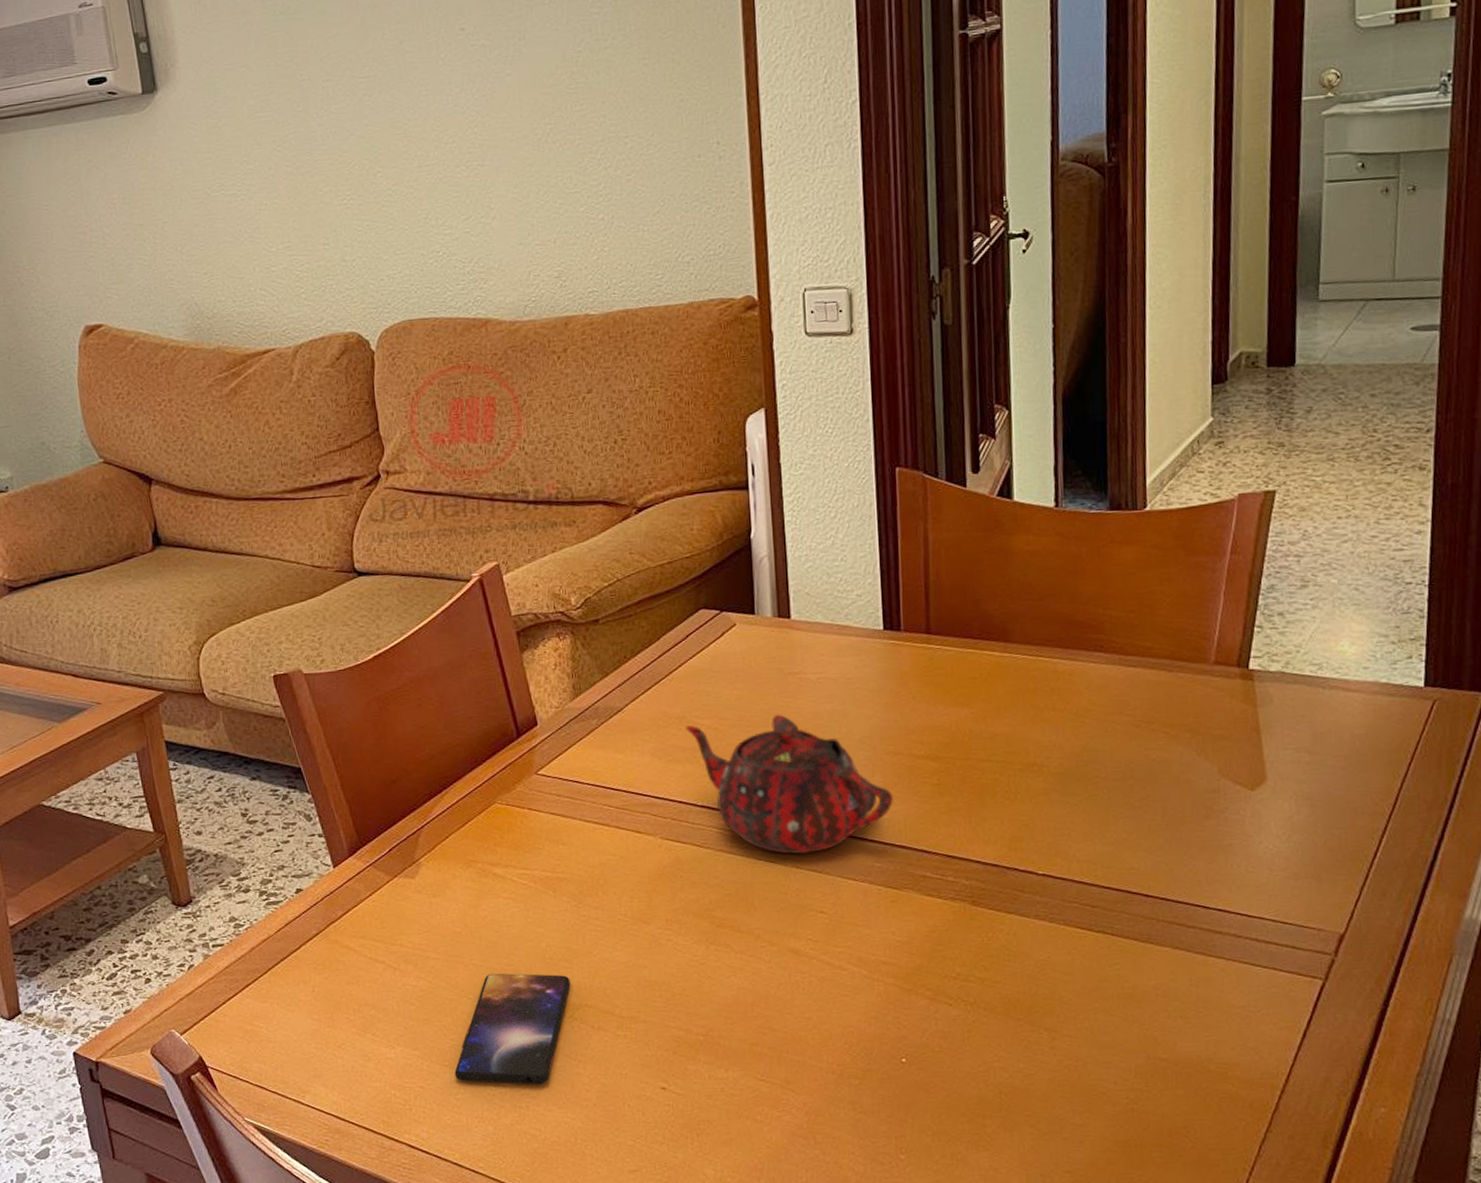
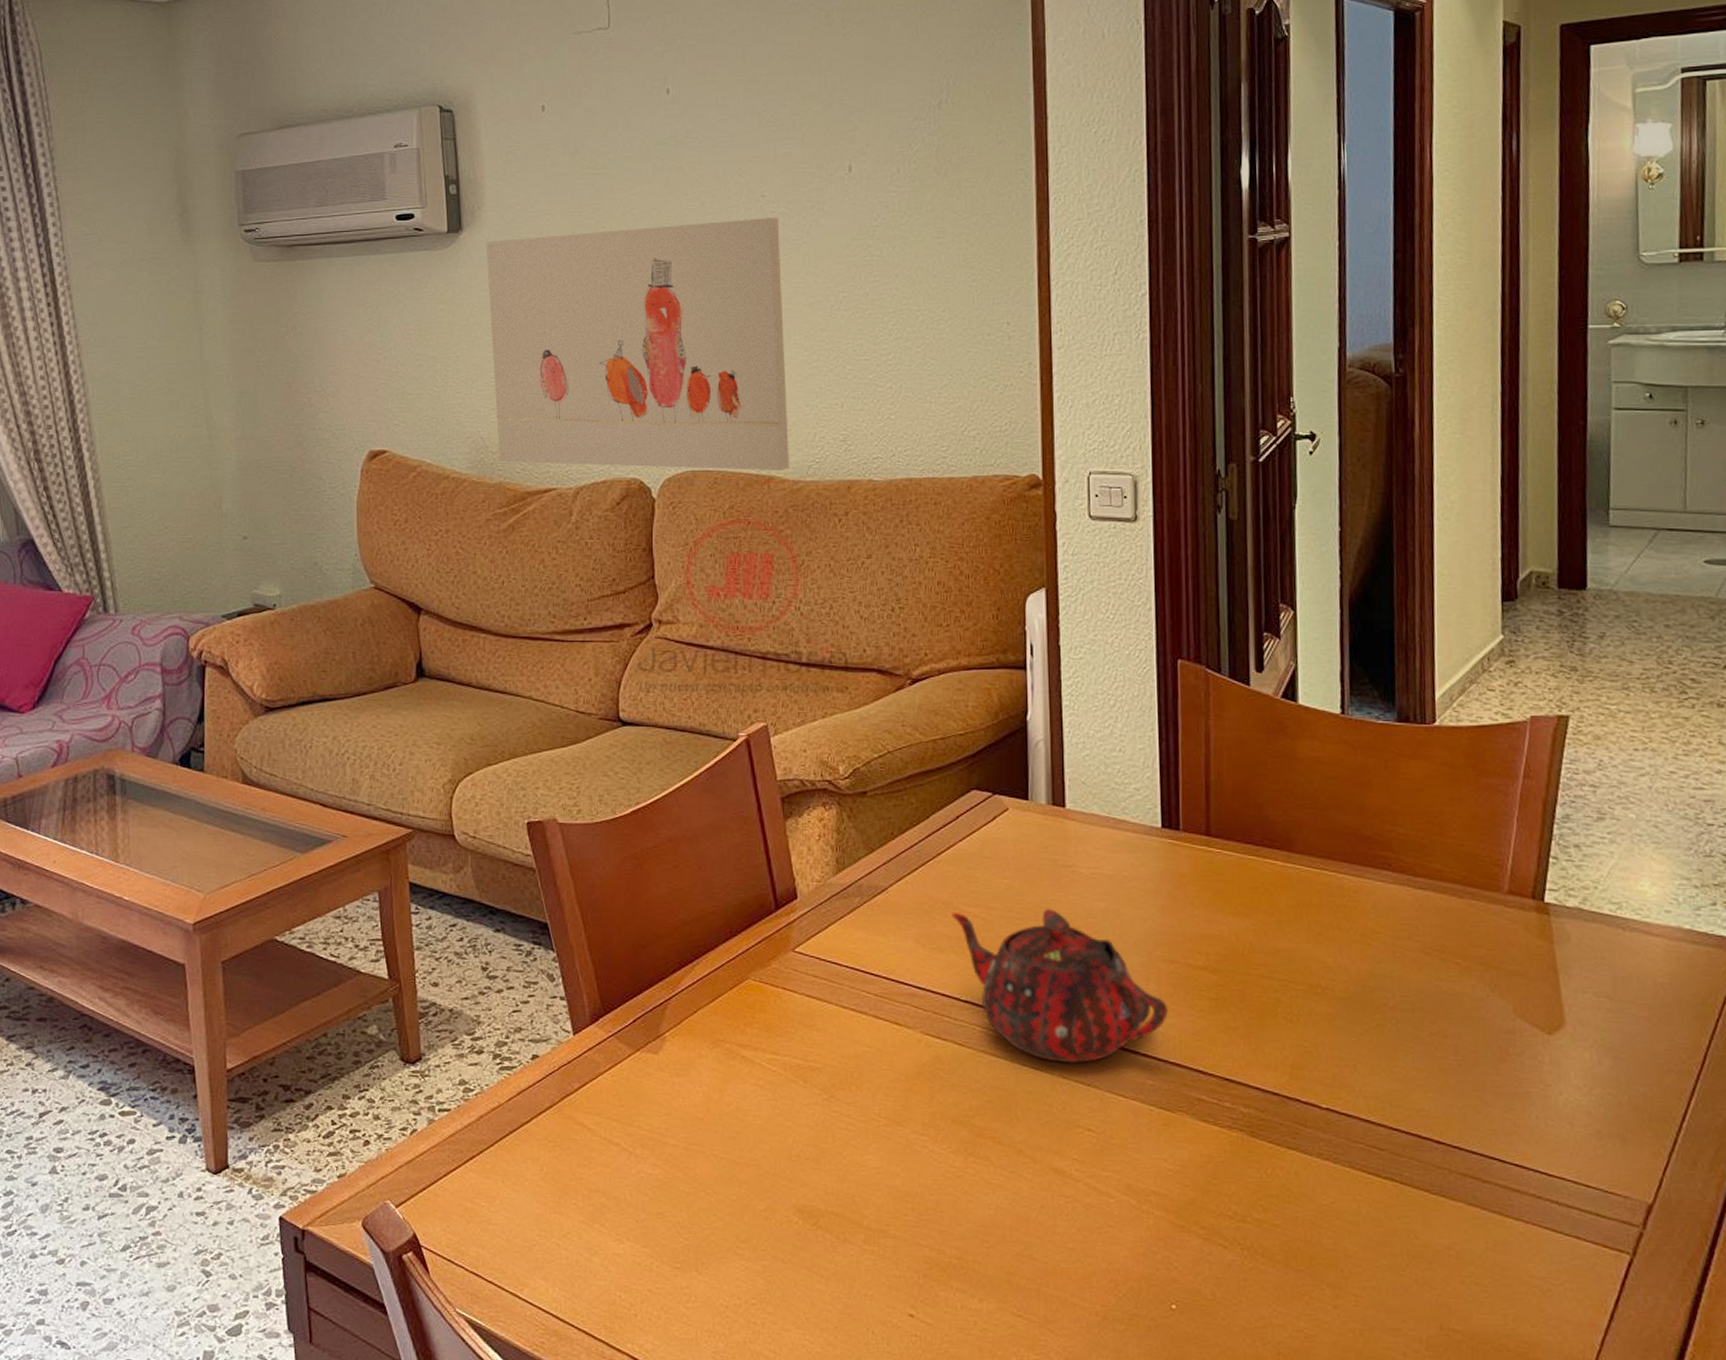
wall art: none [182,50,506,327] -> present [486,217,789,470]
smartphone: present [454,973,571,1085] -> none [686,1167,817,1300]

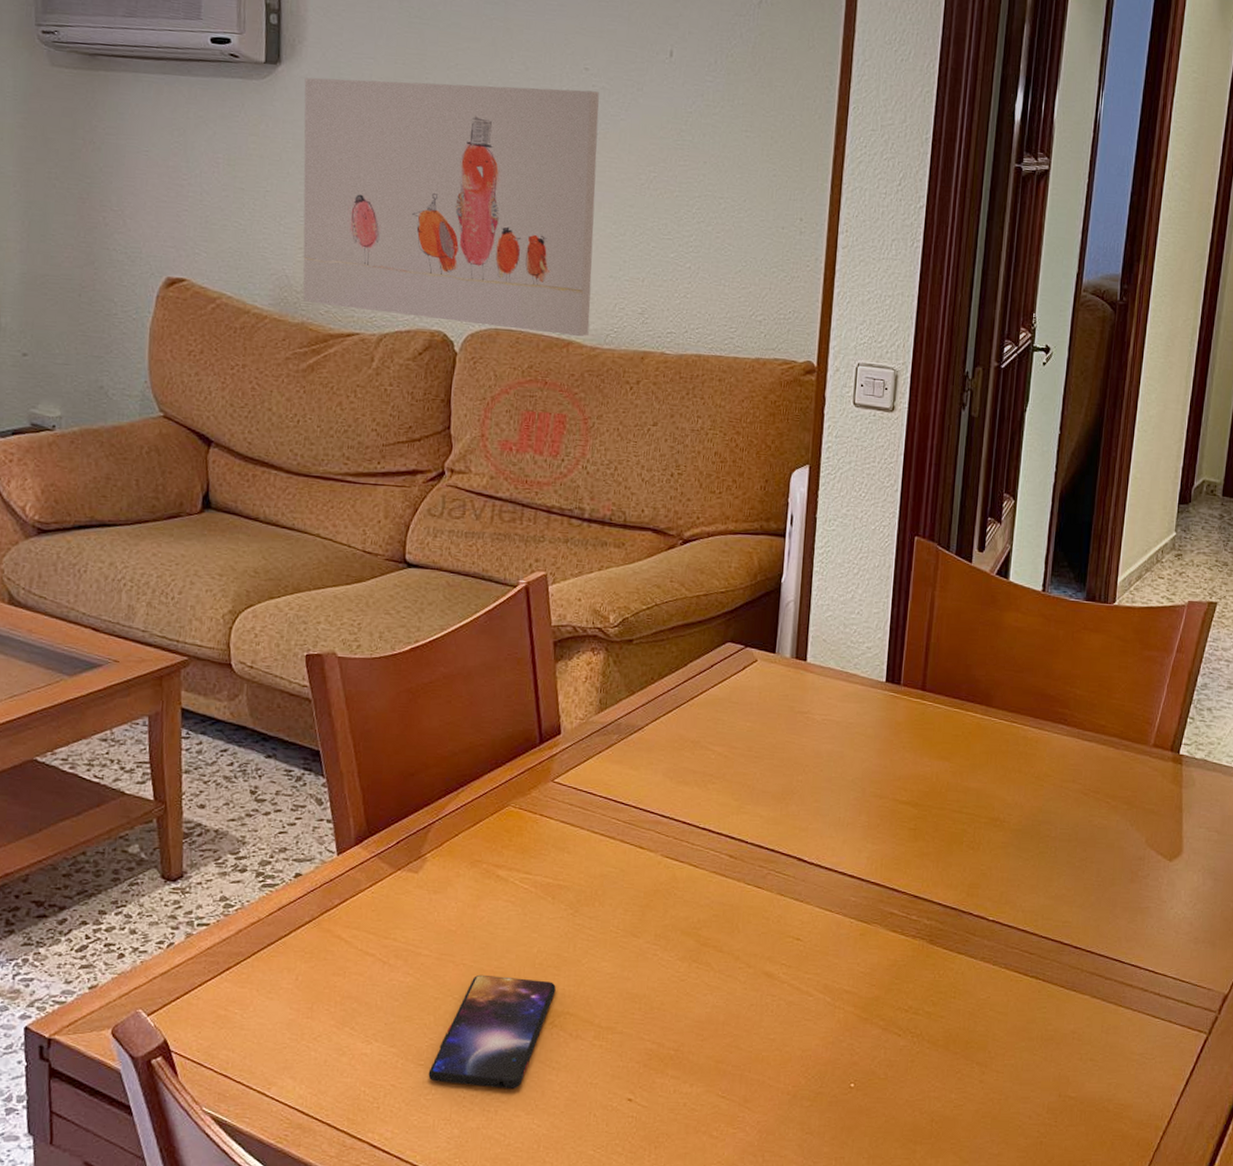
smartphone: none [686,1167,817,1300] -> present [428,974,556,1090]
teapot: present [951,908,1168,1063] -> none [698,748,874,882]

